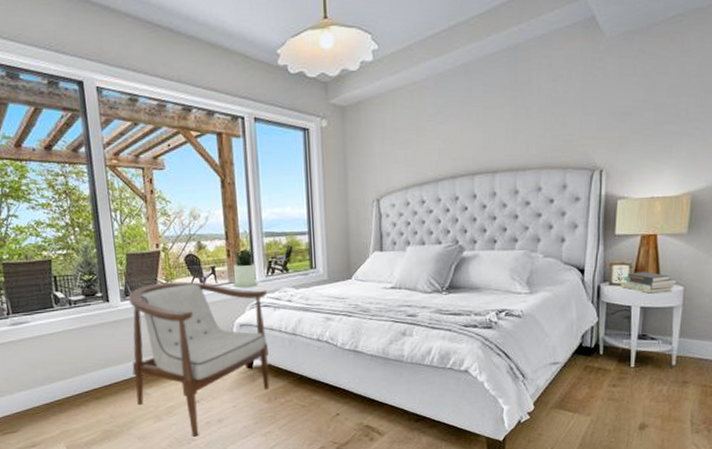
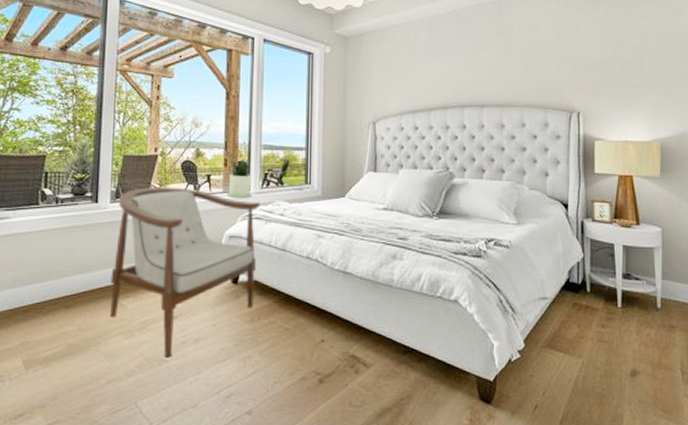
books: present [621,271,677,294] -> none [603,210,655,233]

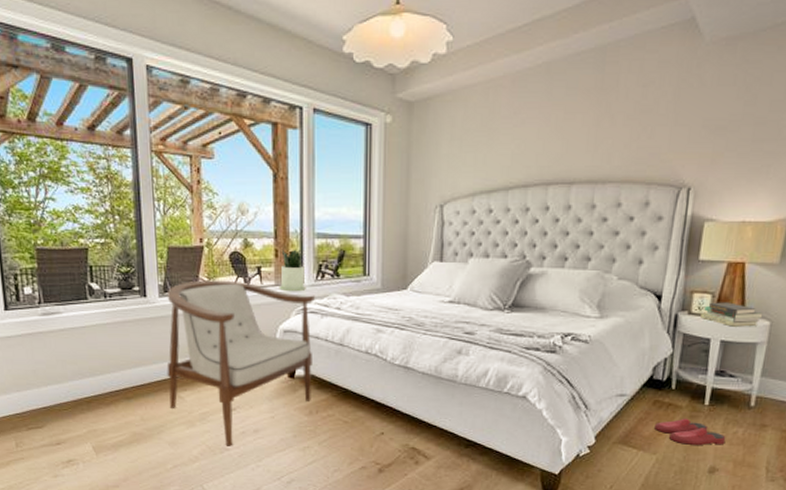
slippers: none [577,320,641,347] -> present [655,418,726,445]
books: none [603,210,655,233] -> present [700,302,763,327]

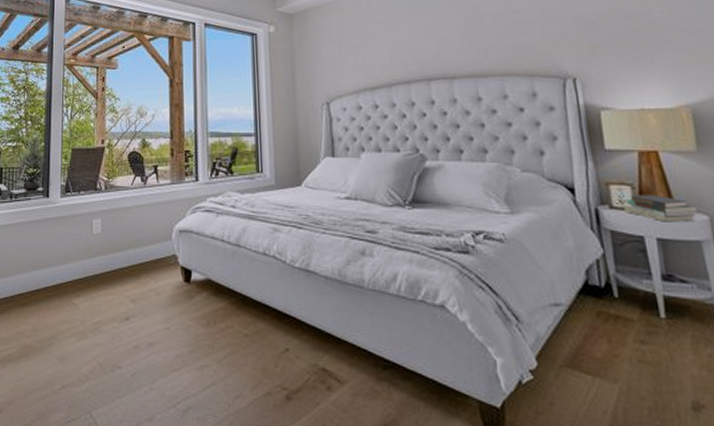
armchair: present [166,280,316,446] -> none [62,179,211,363]
planter: present [279,249,306,292] -> none [175,148,201,190]
slippers: present [655,418,726,445] -> none [606,334,702,372]

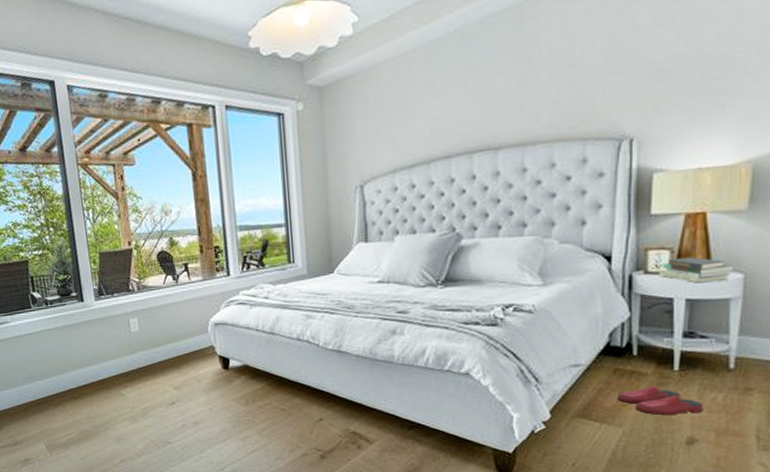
slippers: none [606,334,702,372] -> present [618,386,704,415]

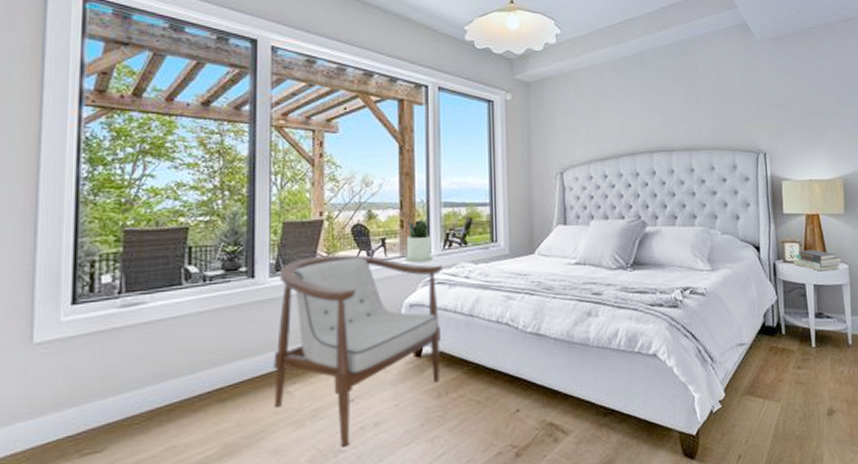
armchair: none [102,279,247,440] -> present [273,254,444,447]
planter: none [206,243,233,286] -> present [404,218,433,263]
slippers: present [618,386,704,415] -> none [774,361,836,389]

